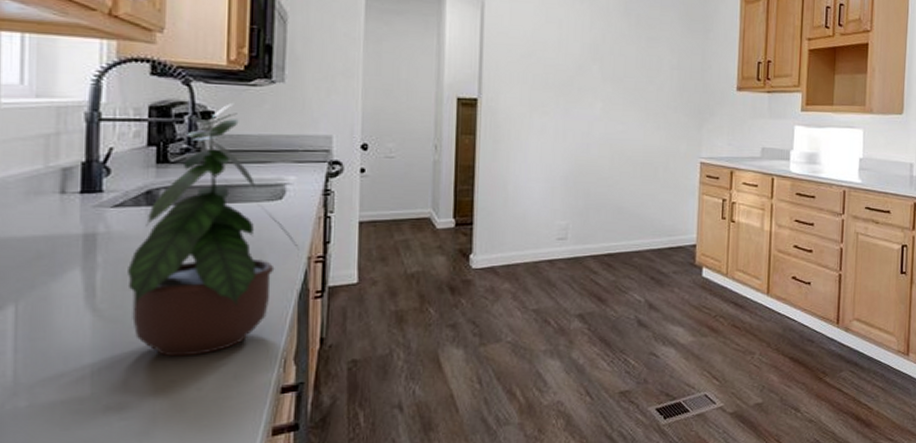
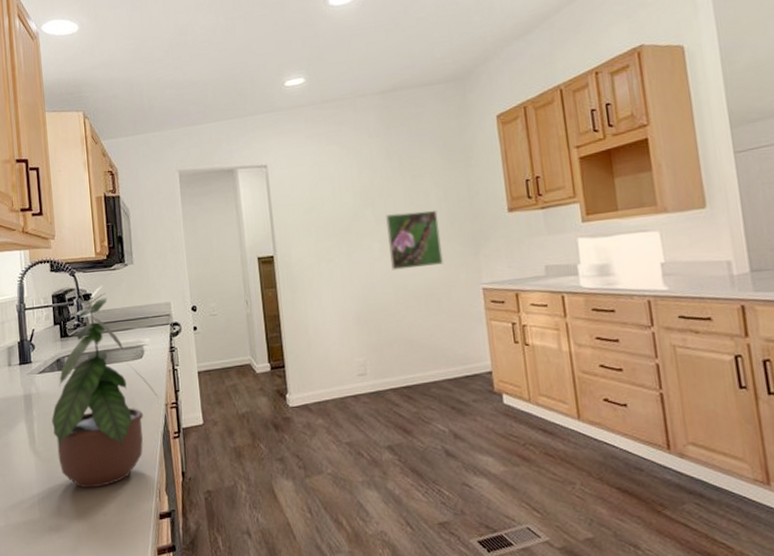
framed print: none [611,72,668,134] -> present [386,210,444,270]

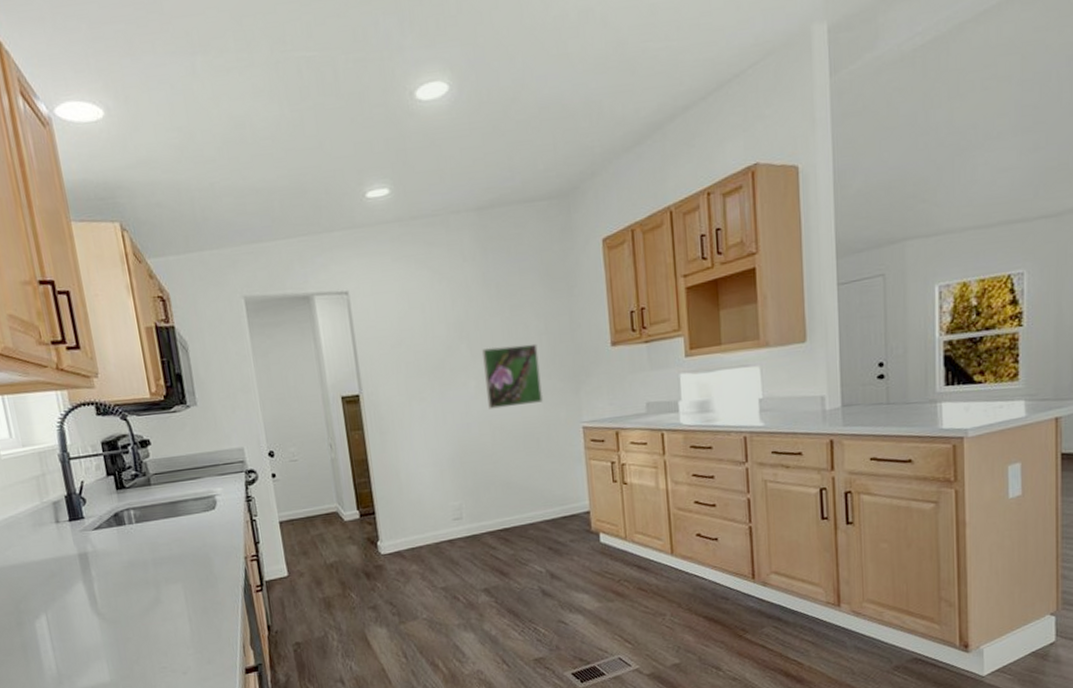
potted plant: present [52,286,159,489] -> none [114,431,237,648]

